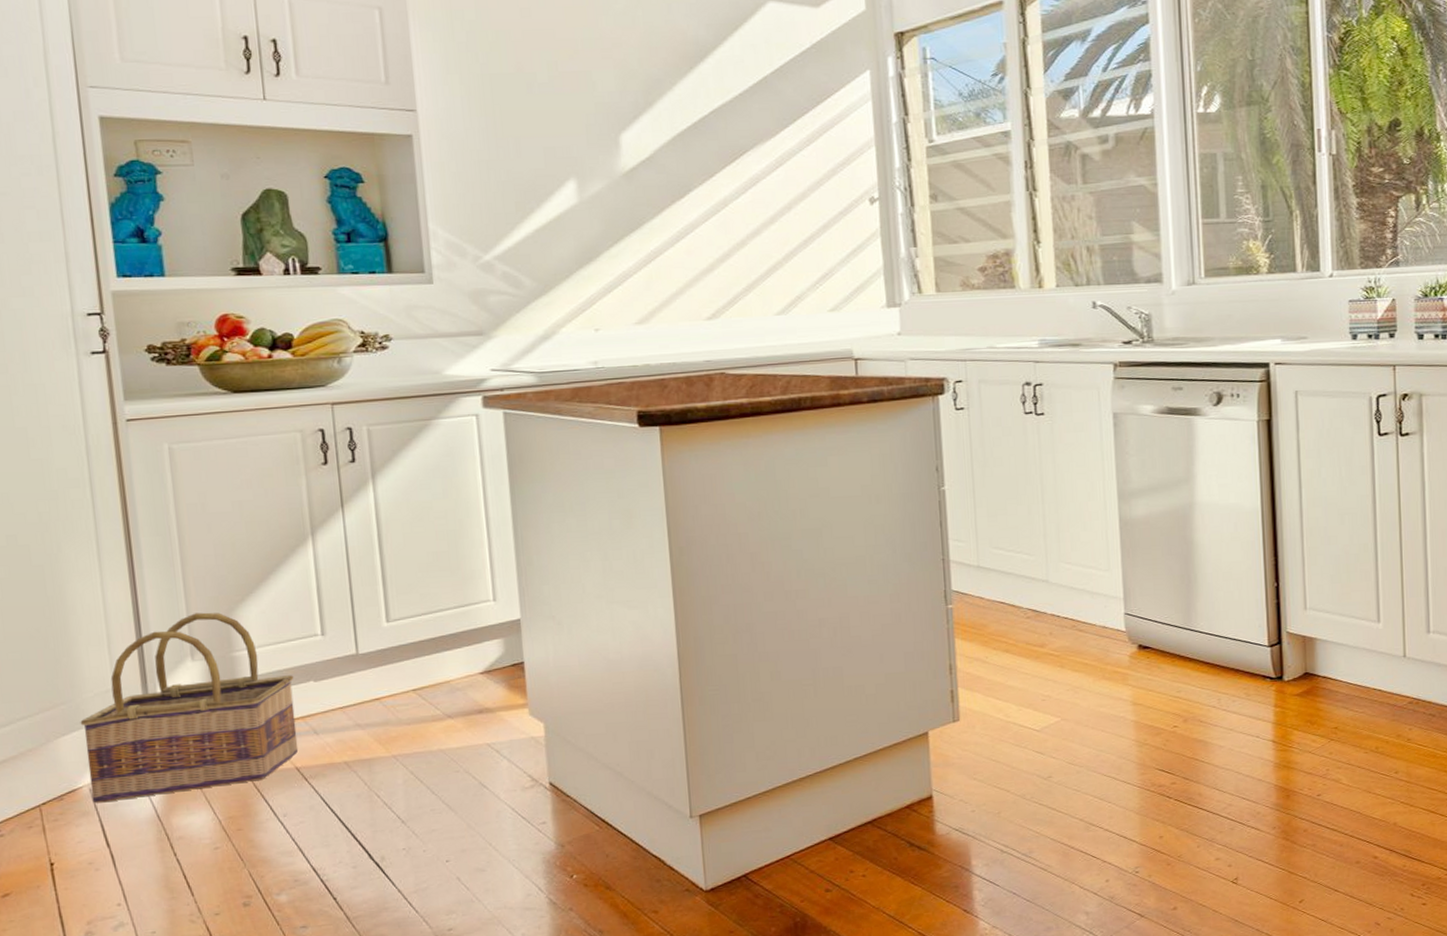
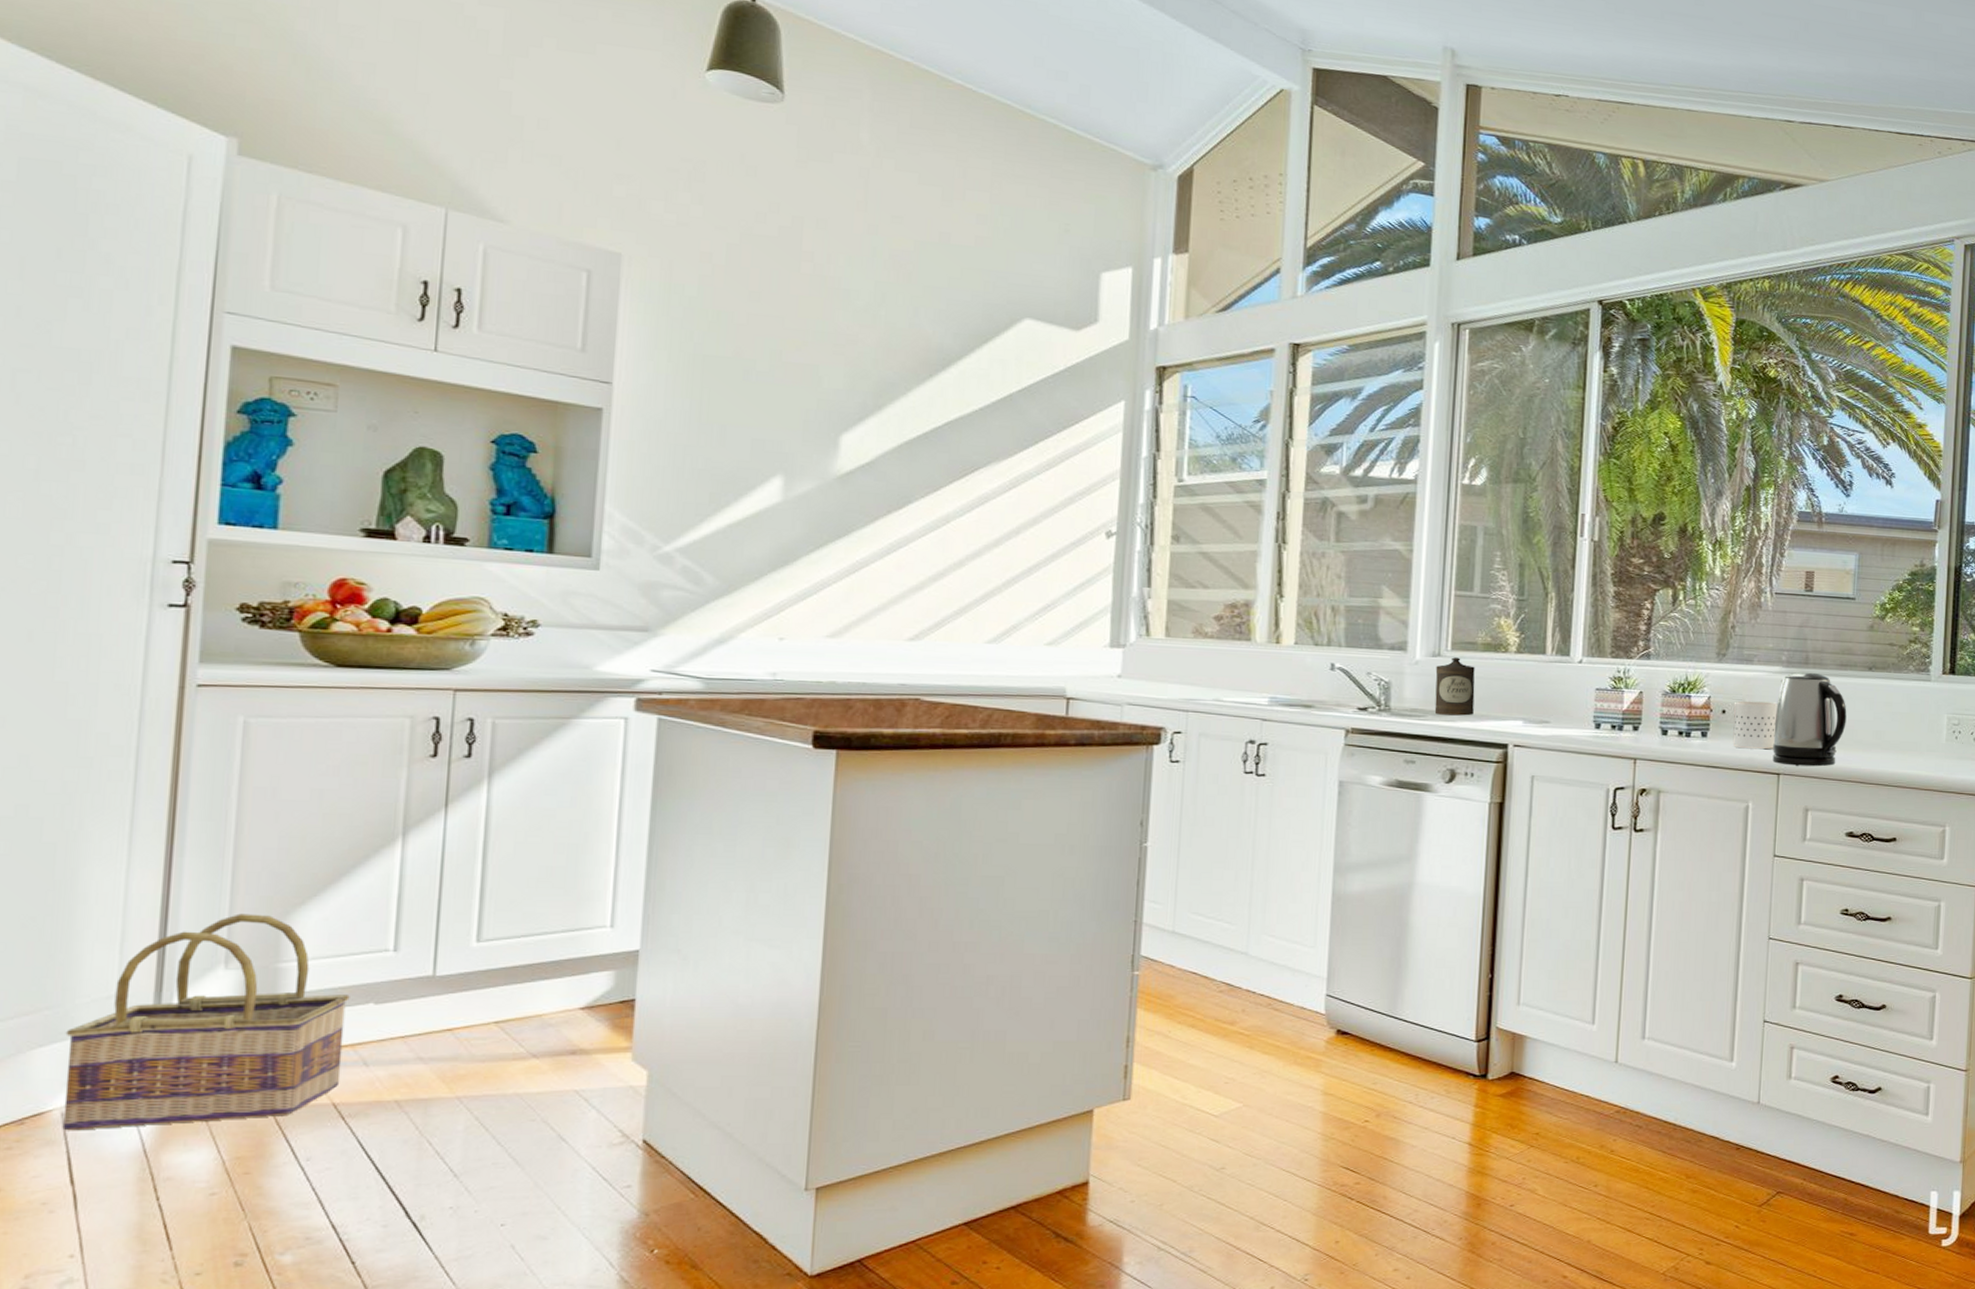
canister: none [1192,284,1233,342] -> present [1434,657,1475,716]

